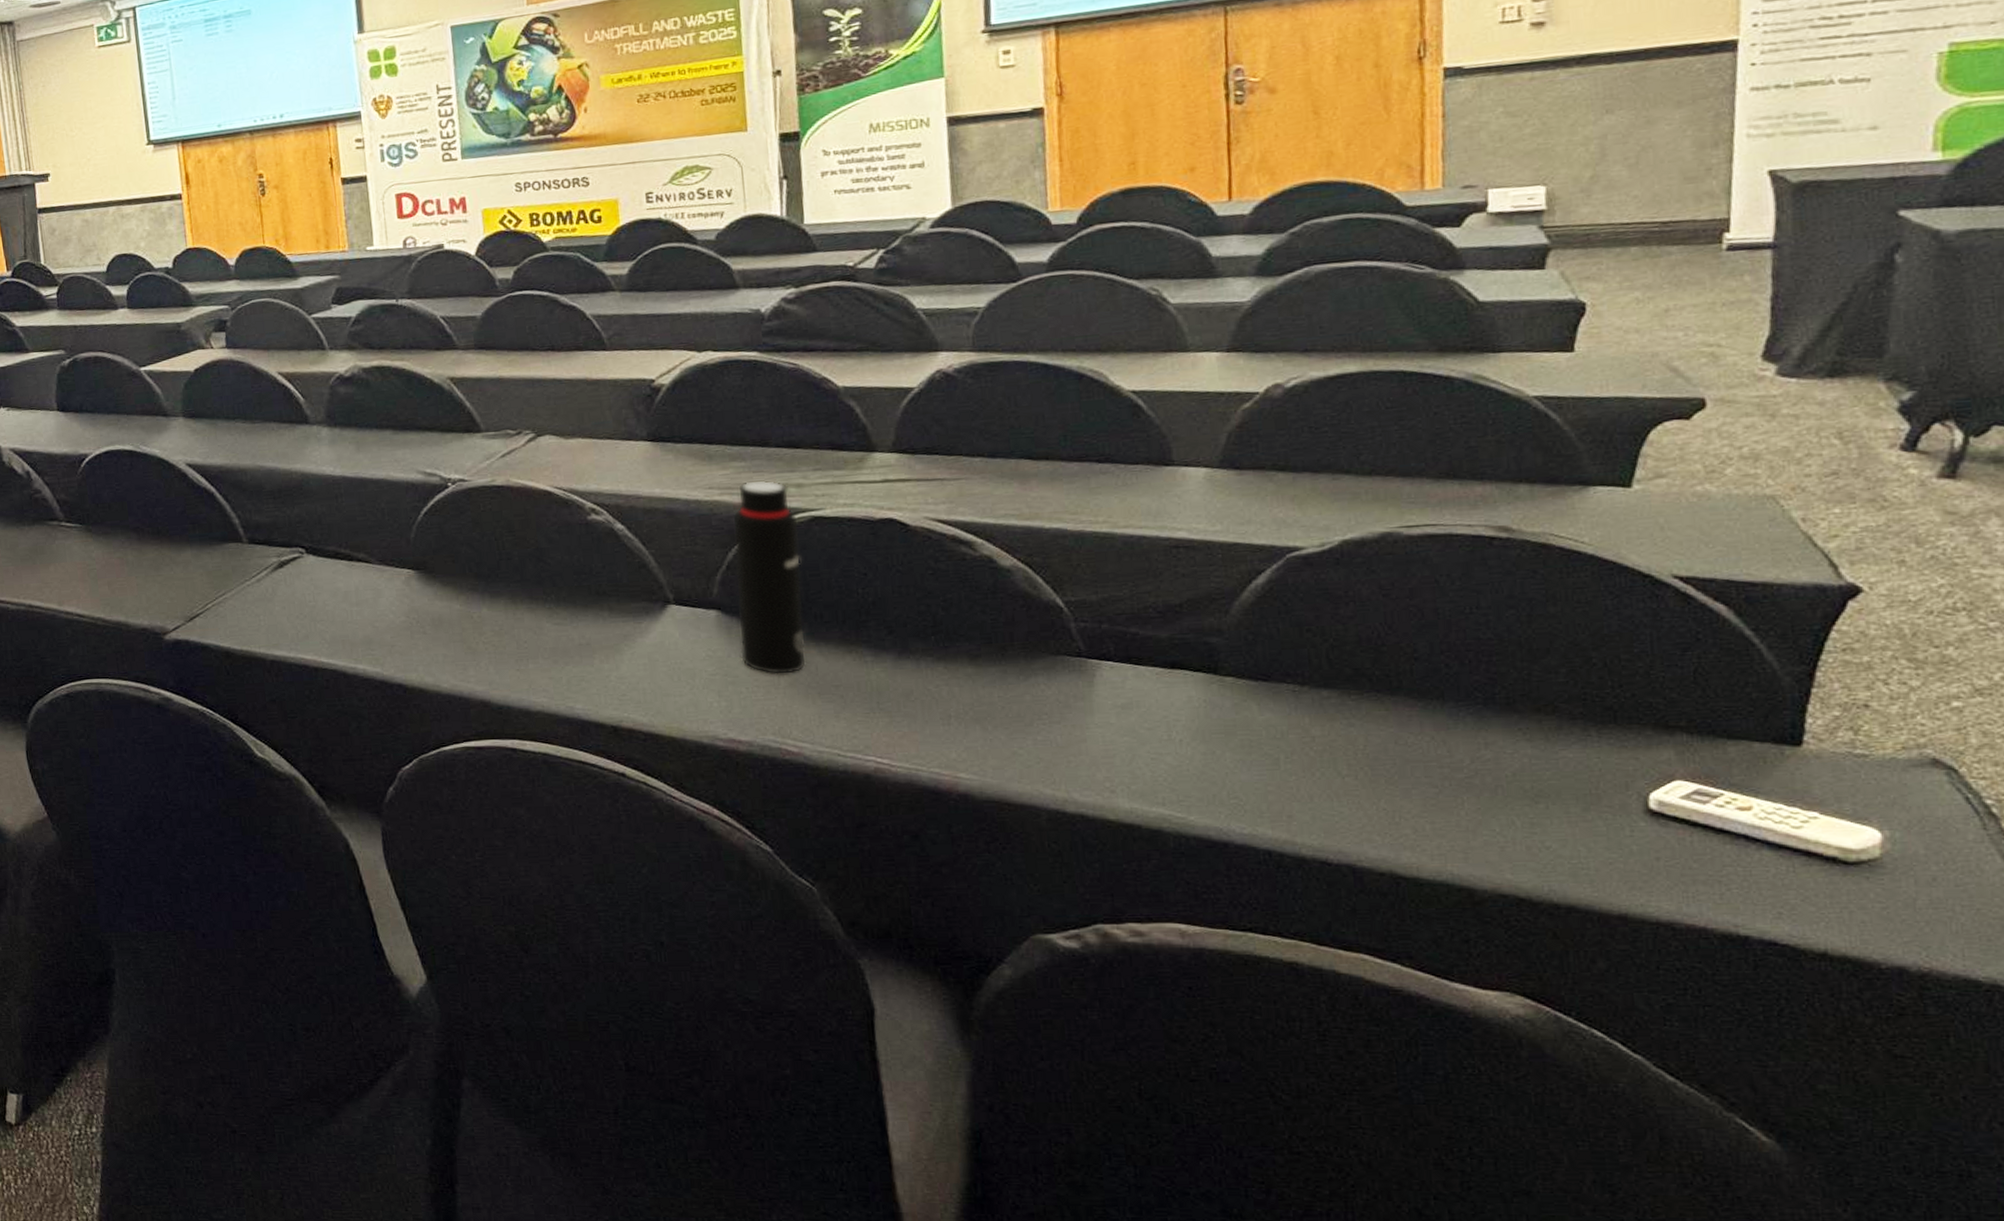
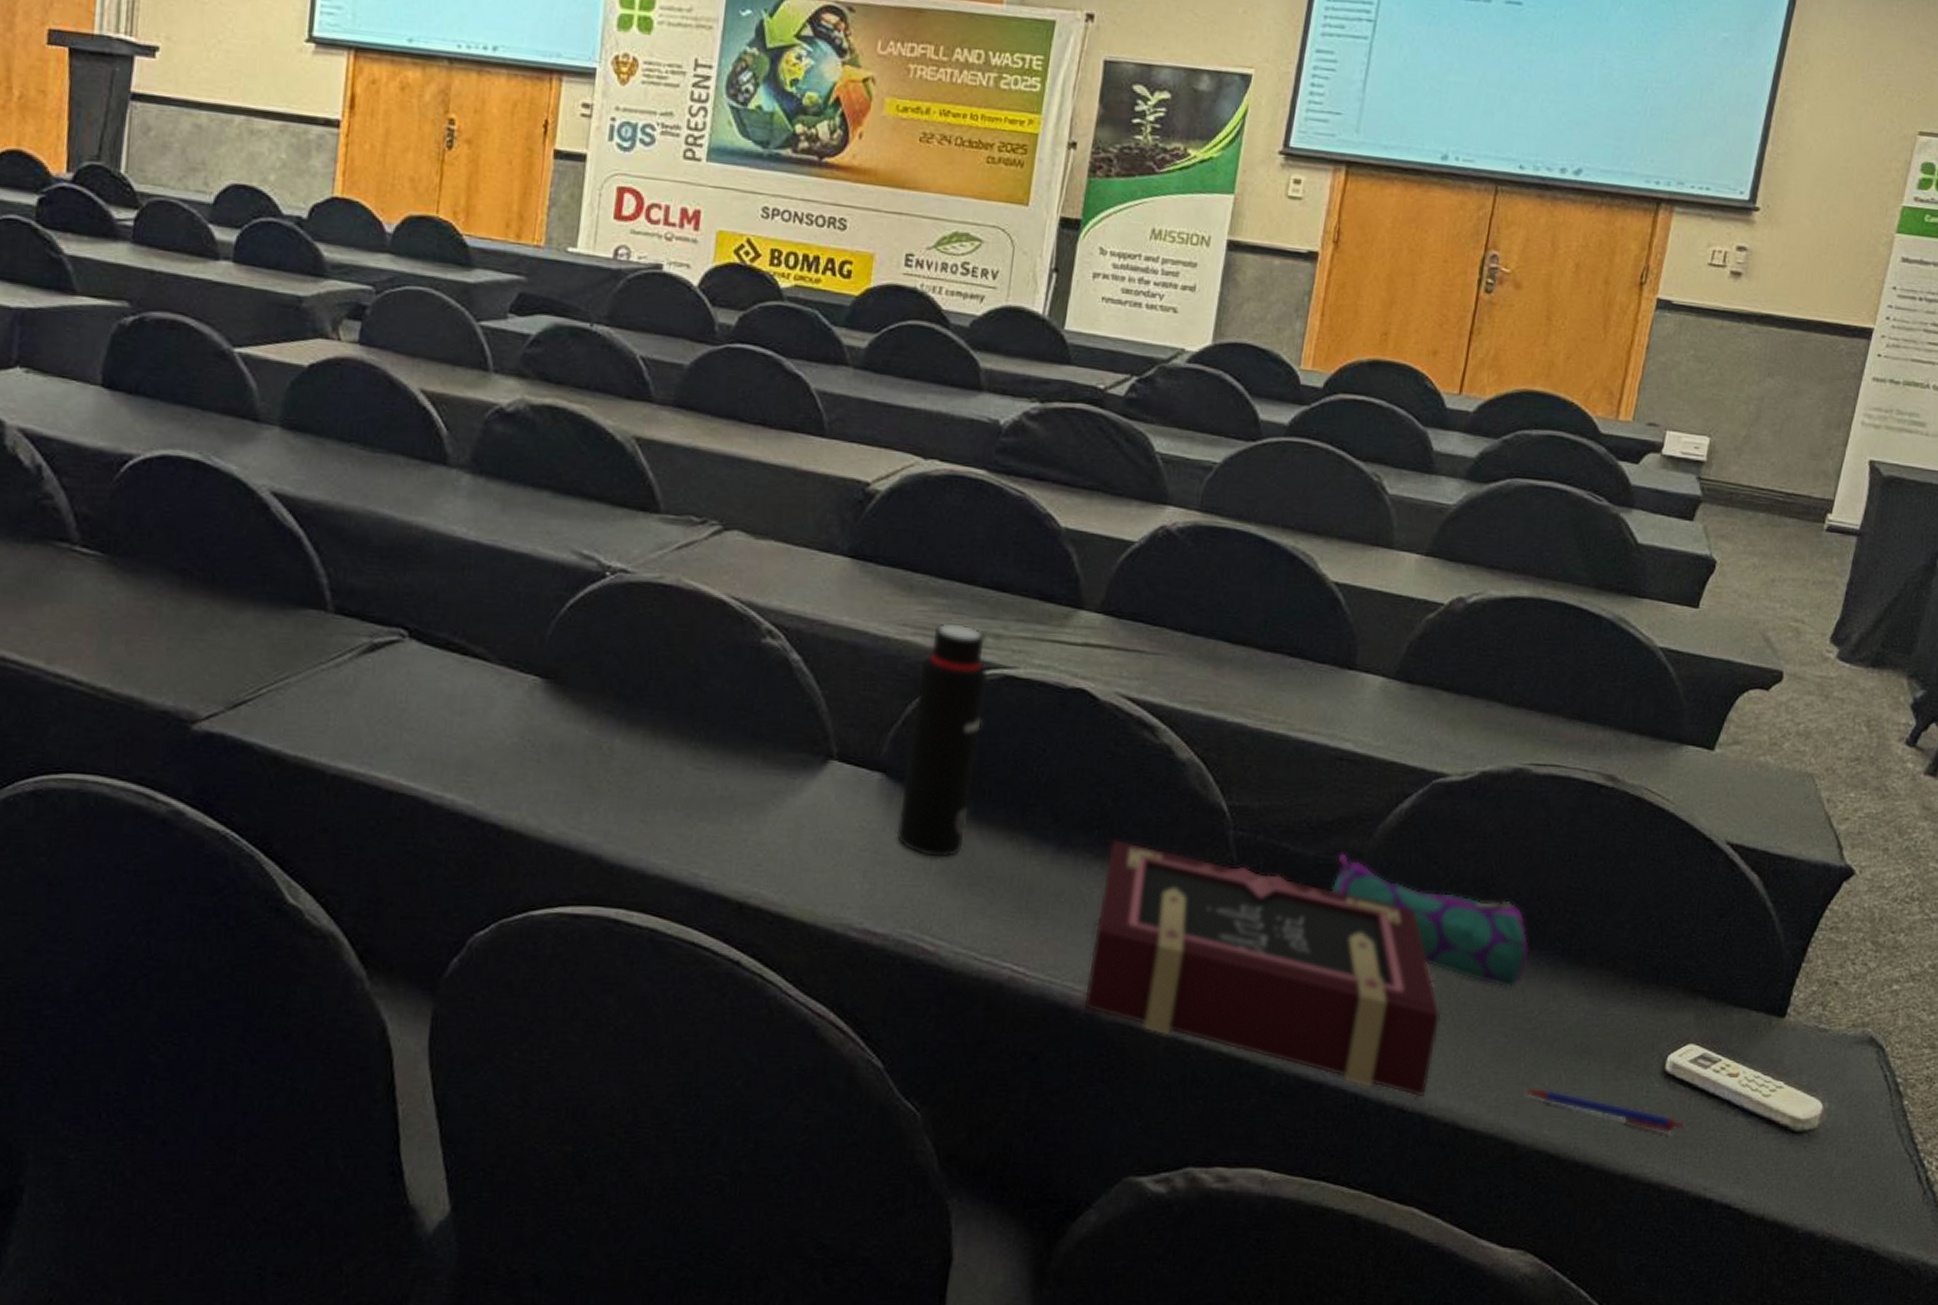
book: none [949,642,1352,850] -> present [1084,840,1441,1097]
pencil case: none [1194,631,1444,742] -> present [1331,853,1530,989]
pen: none [1470,834,1690,872] -> present [1523,1087,1684,1133]

